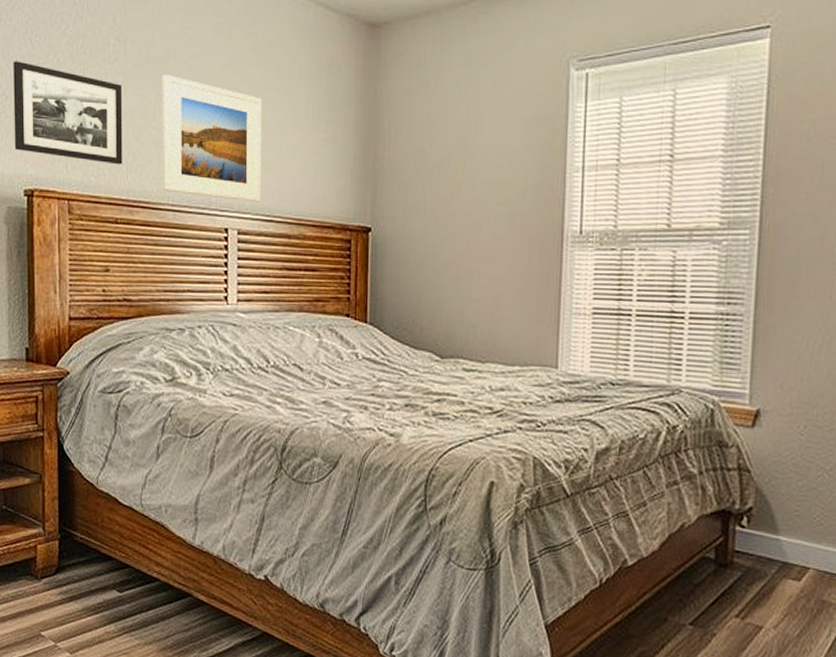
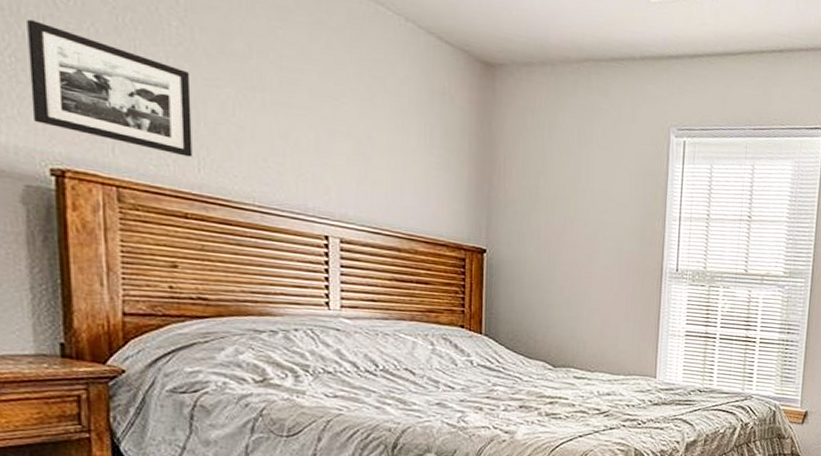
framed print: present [162,75,262,202] -> none [243,70,368,214]

